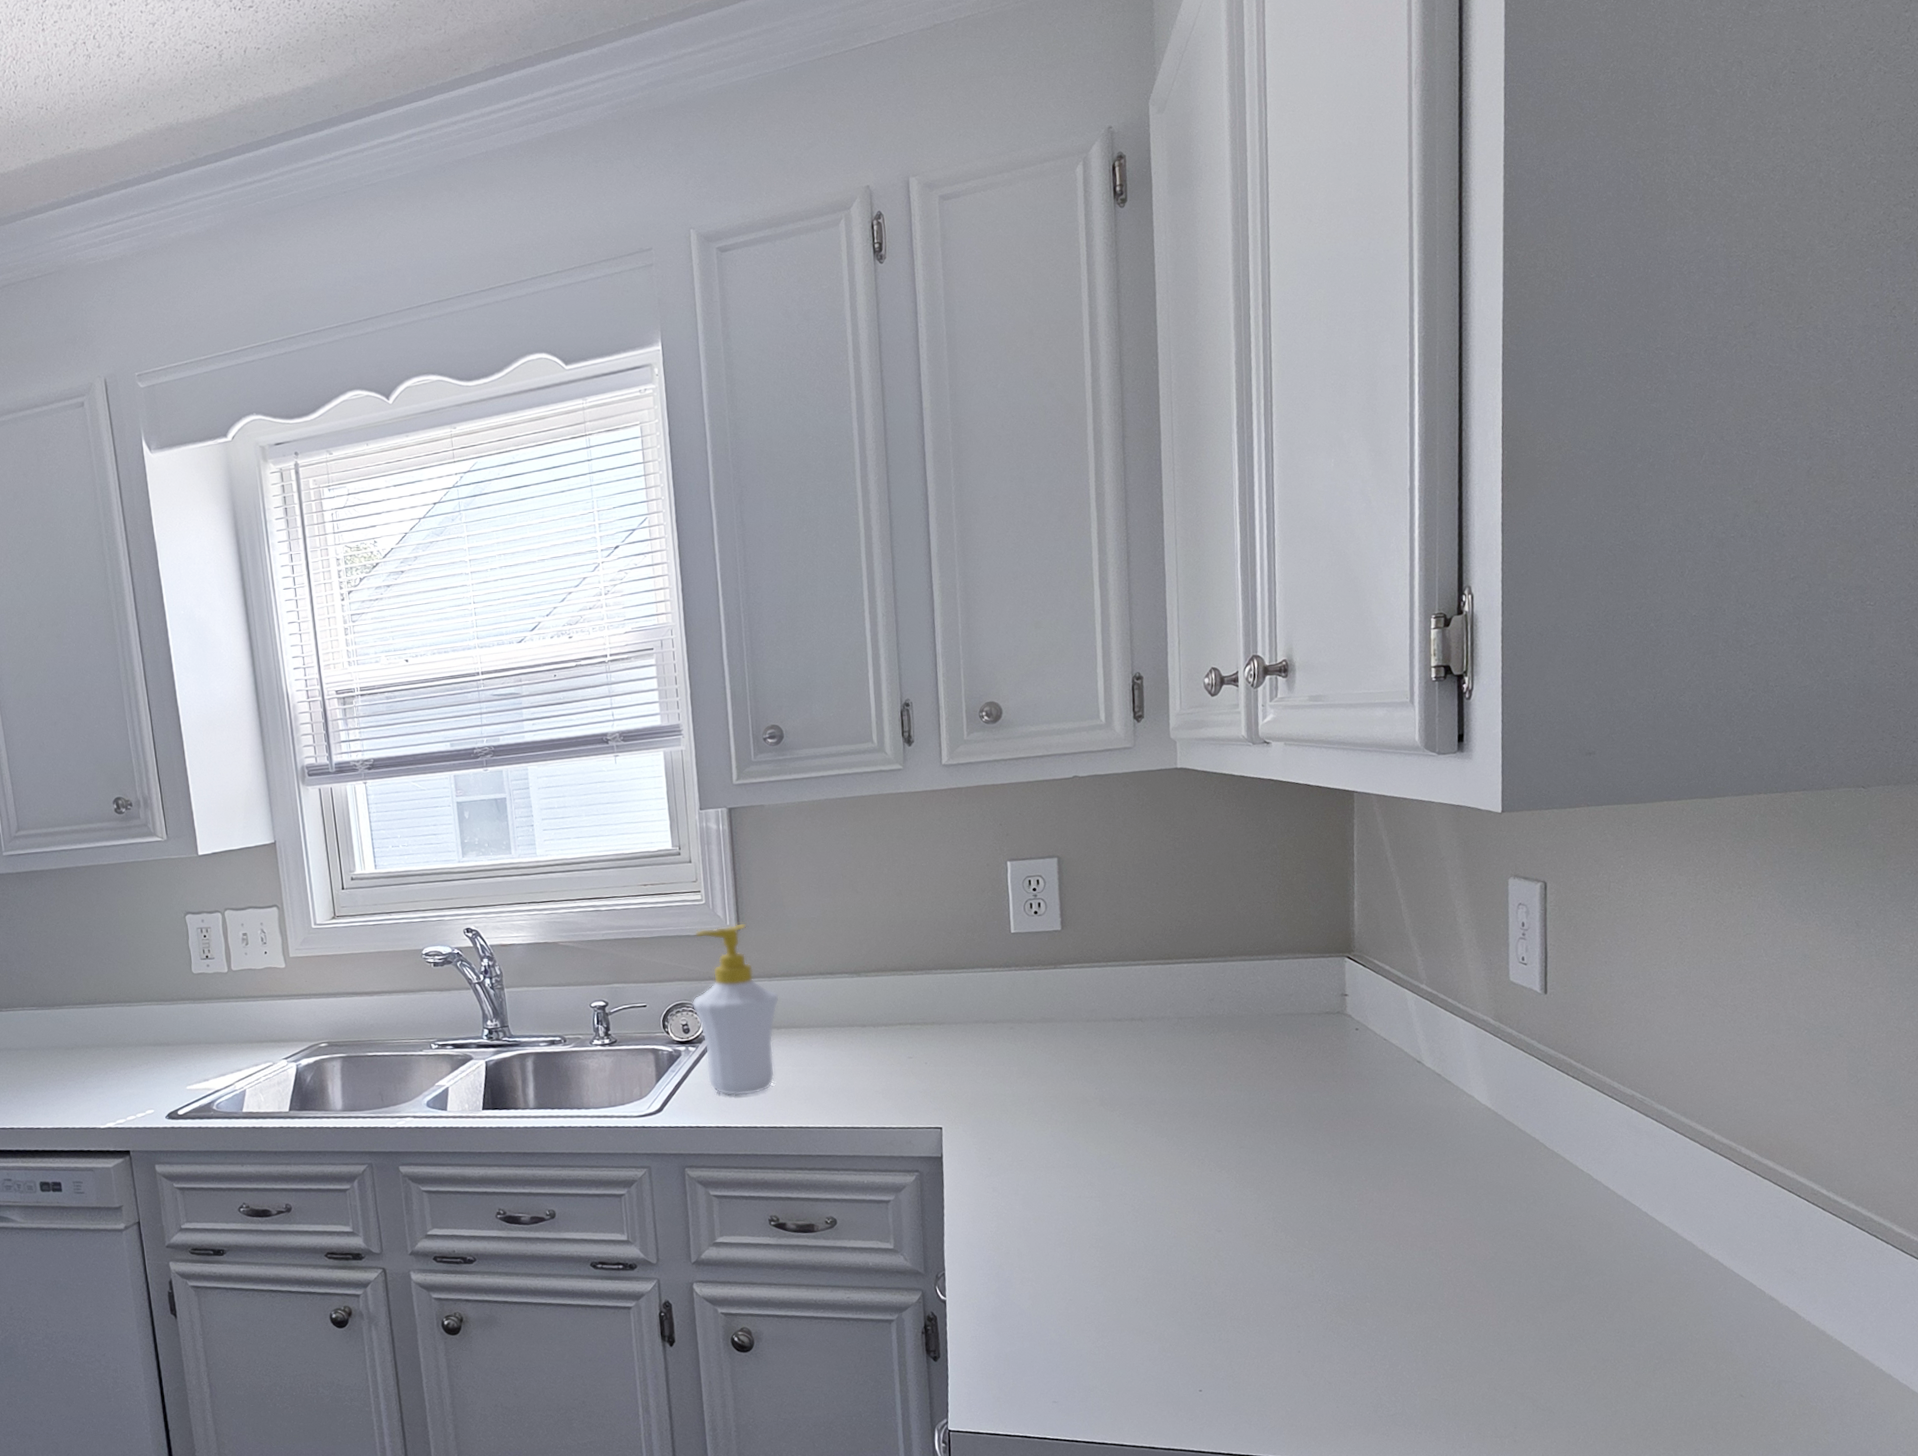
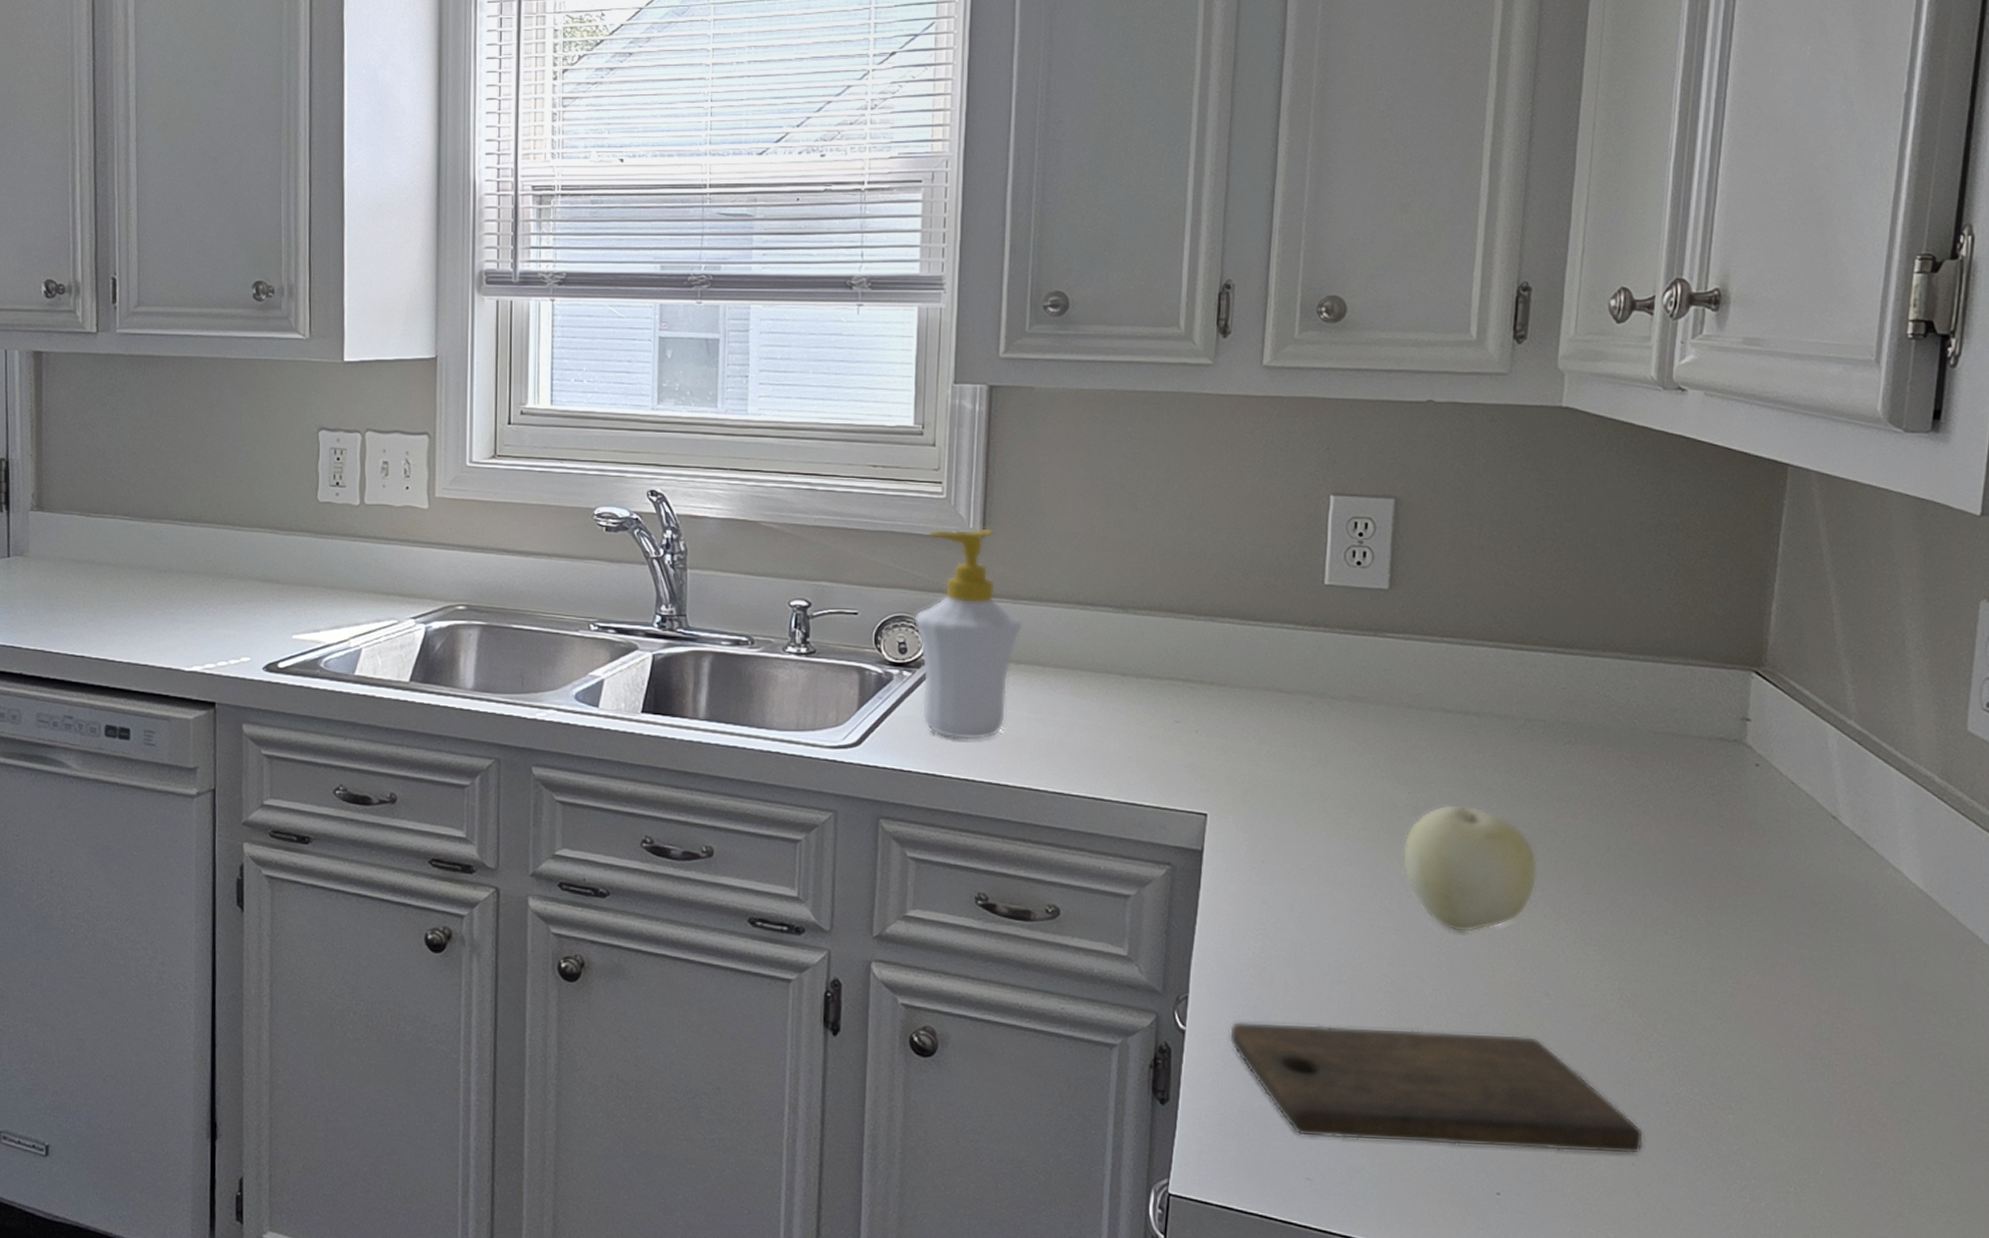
cutting board: none [980,1265,1305,1370] -> present [1229,1021,1644,1155]
fruit: none [1096,1092,1202,1193] -> present [1403,804,1537,933]

